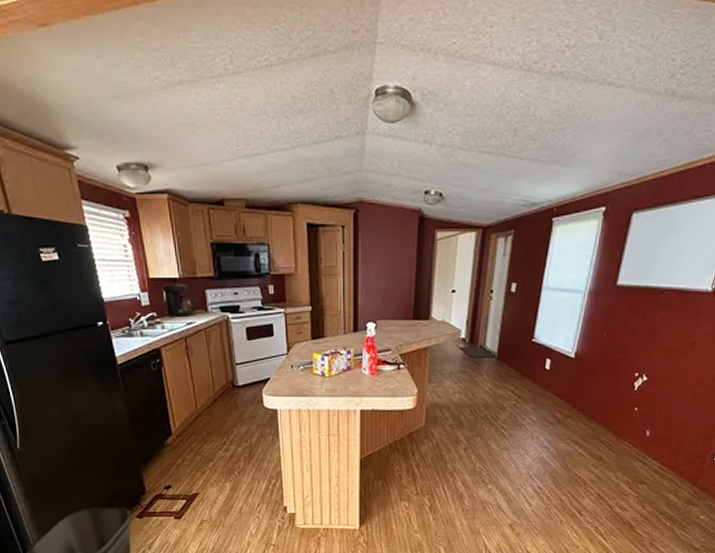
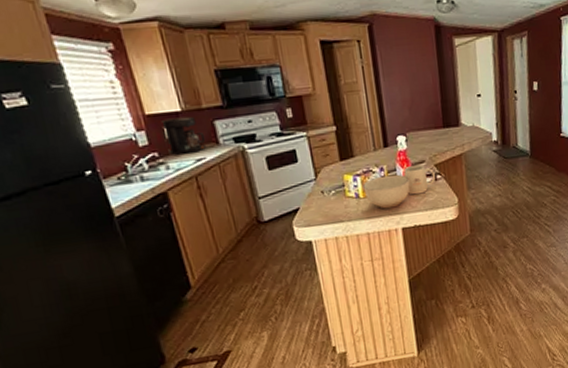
bowl: none [329,359,373,390] -> present [363,174,410,209]
mug: none [369,352,400,381] -> present [403,164,436,195]

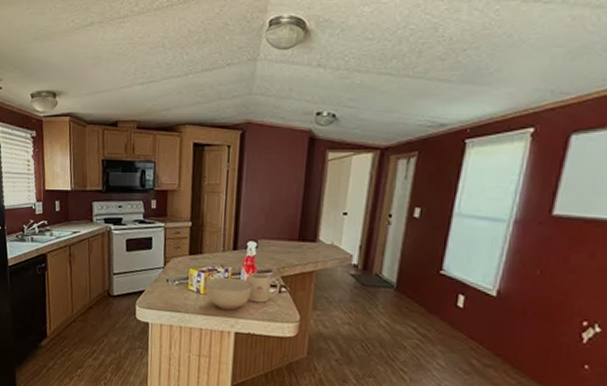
coffee maker: present [161,116,207,155] -> none [54,195,84,226]

